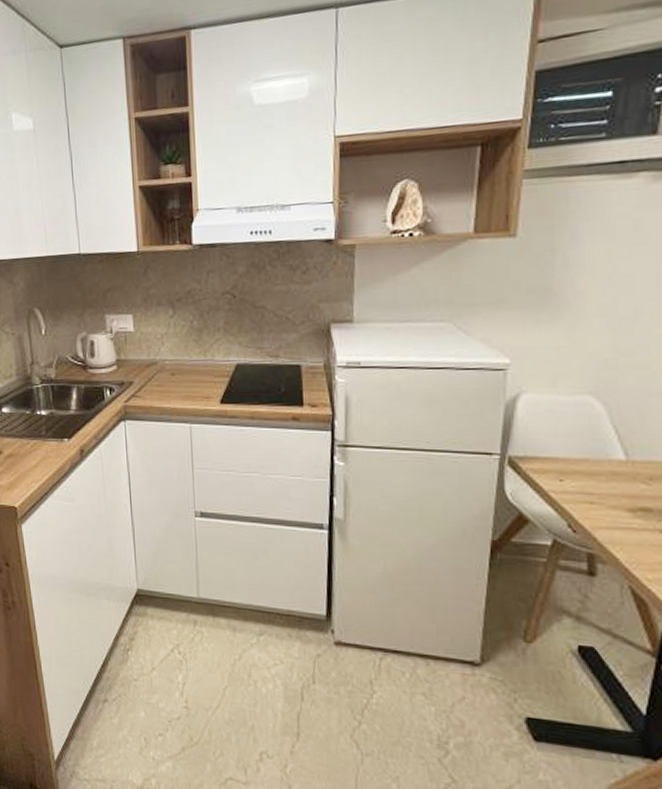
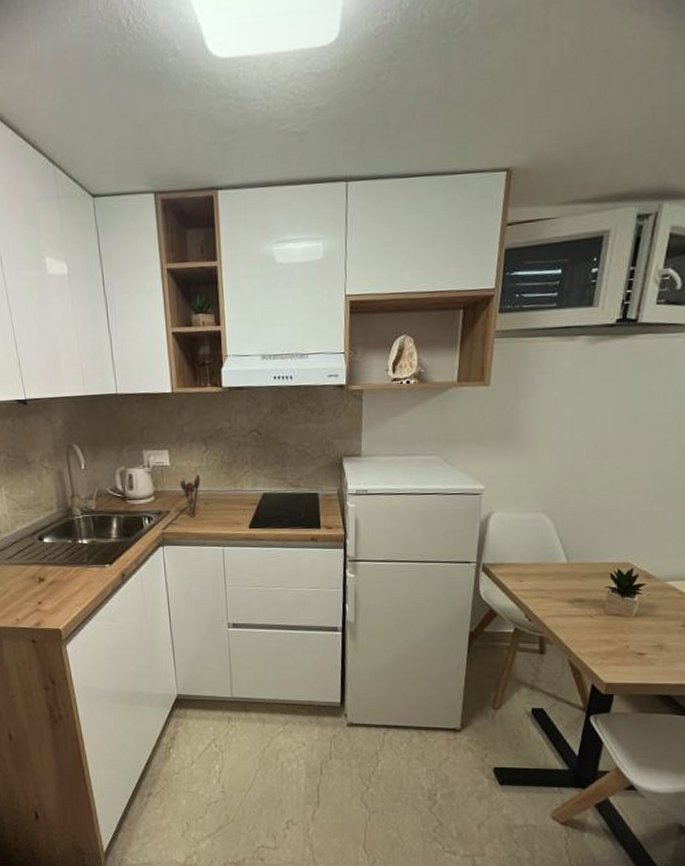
utensil holder: none [144,341,168,390] -> present [180,474,201,517]

